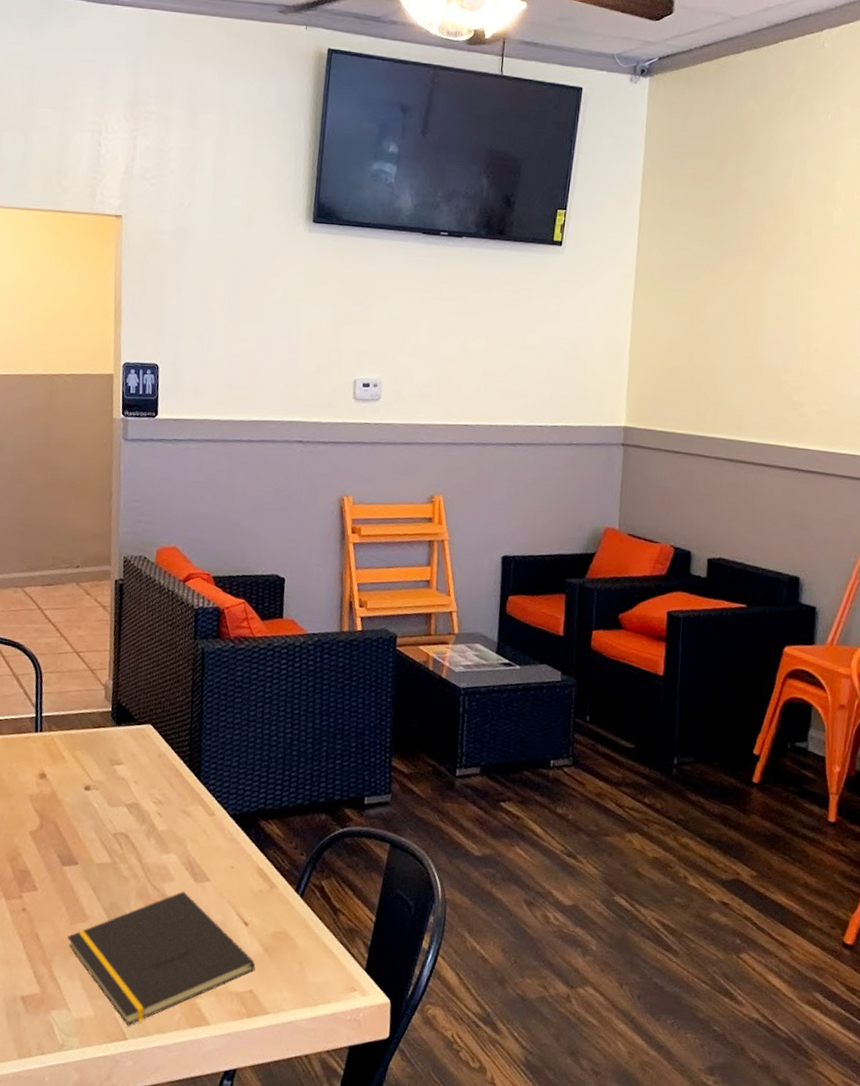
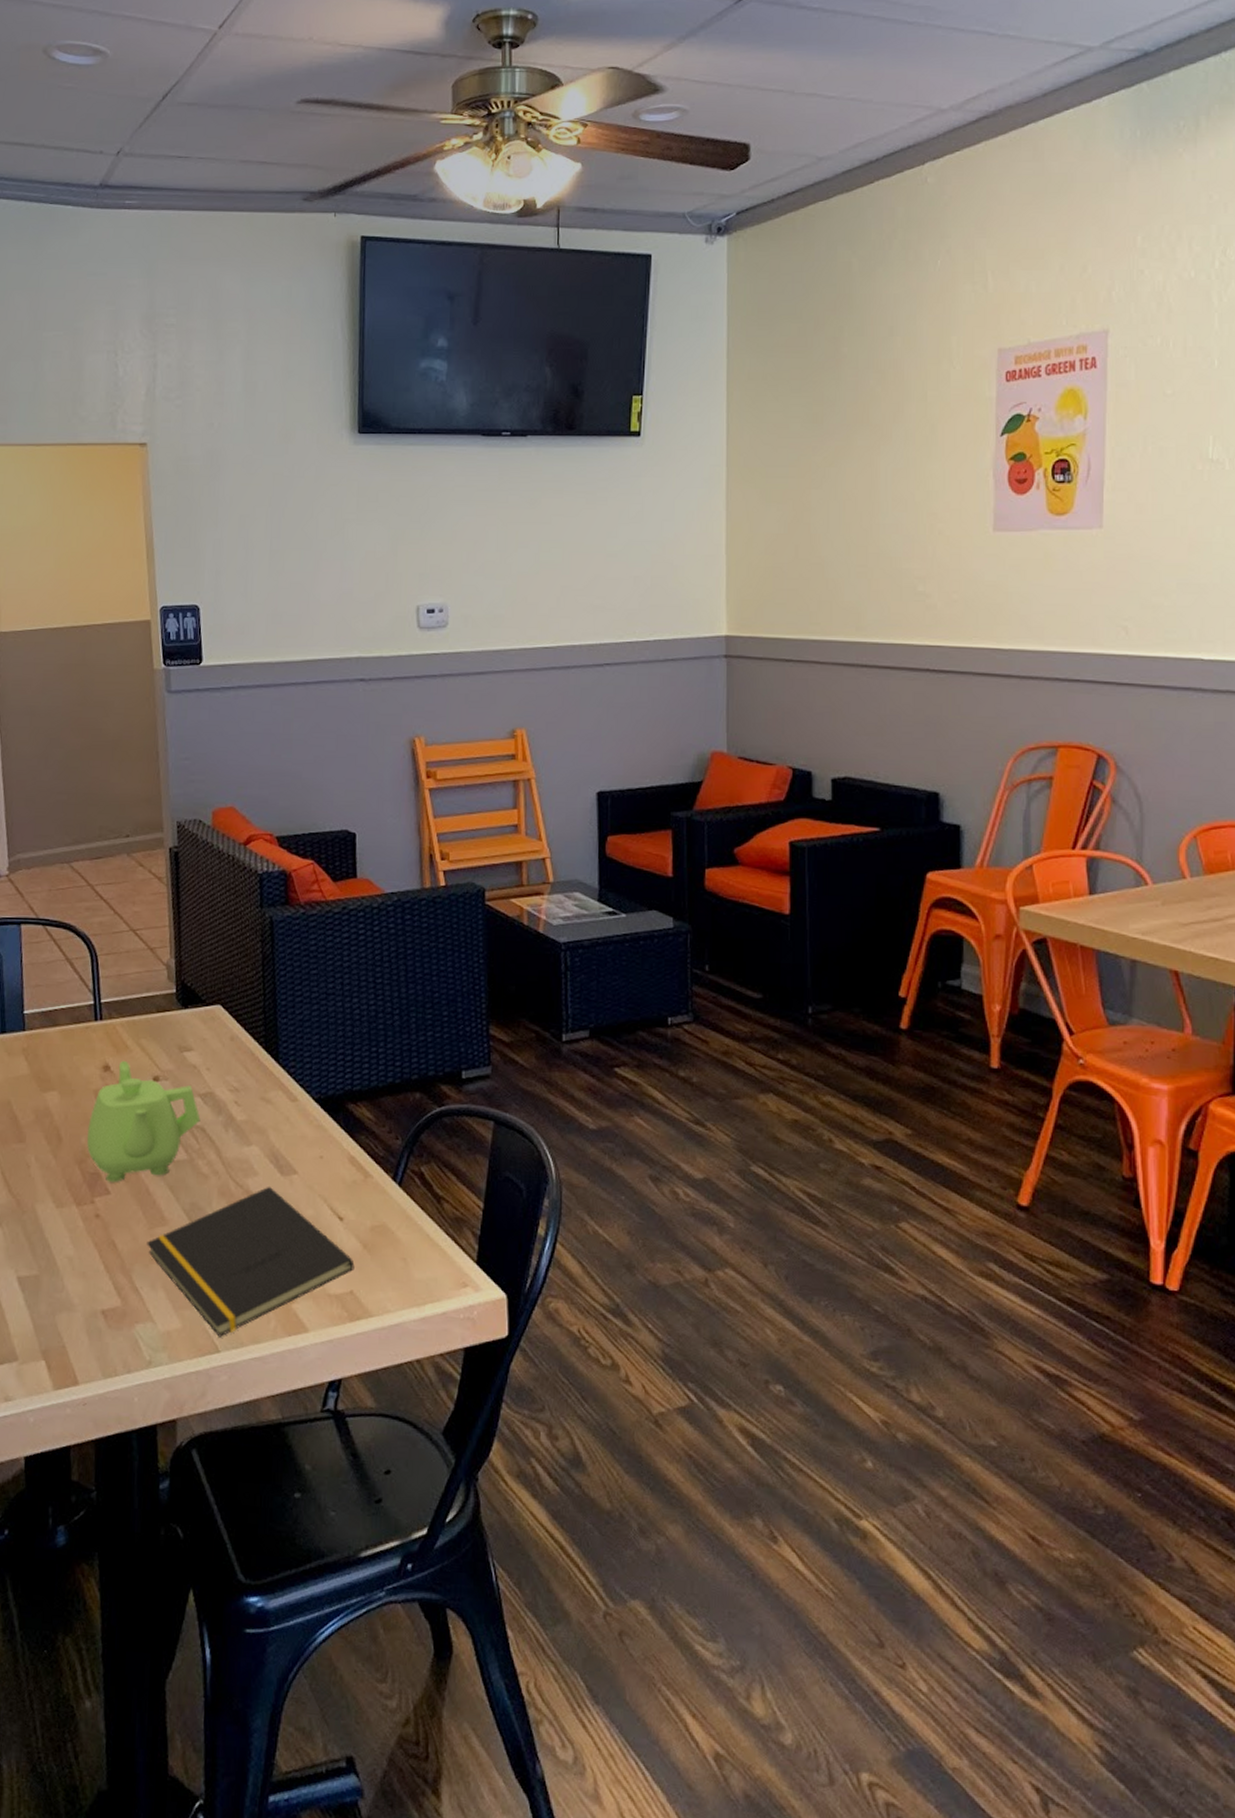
teapot: none [18,770,126,880] -> present [86,1061,201,1182]

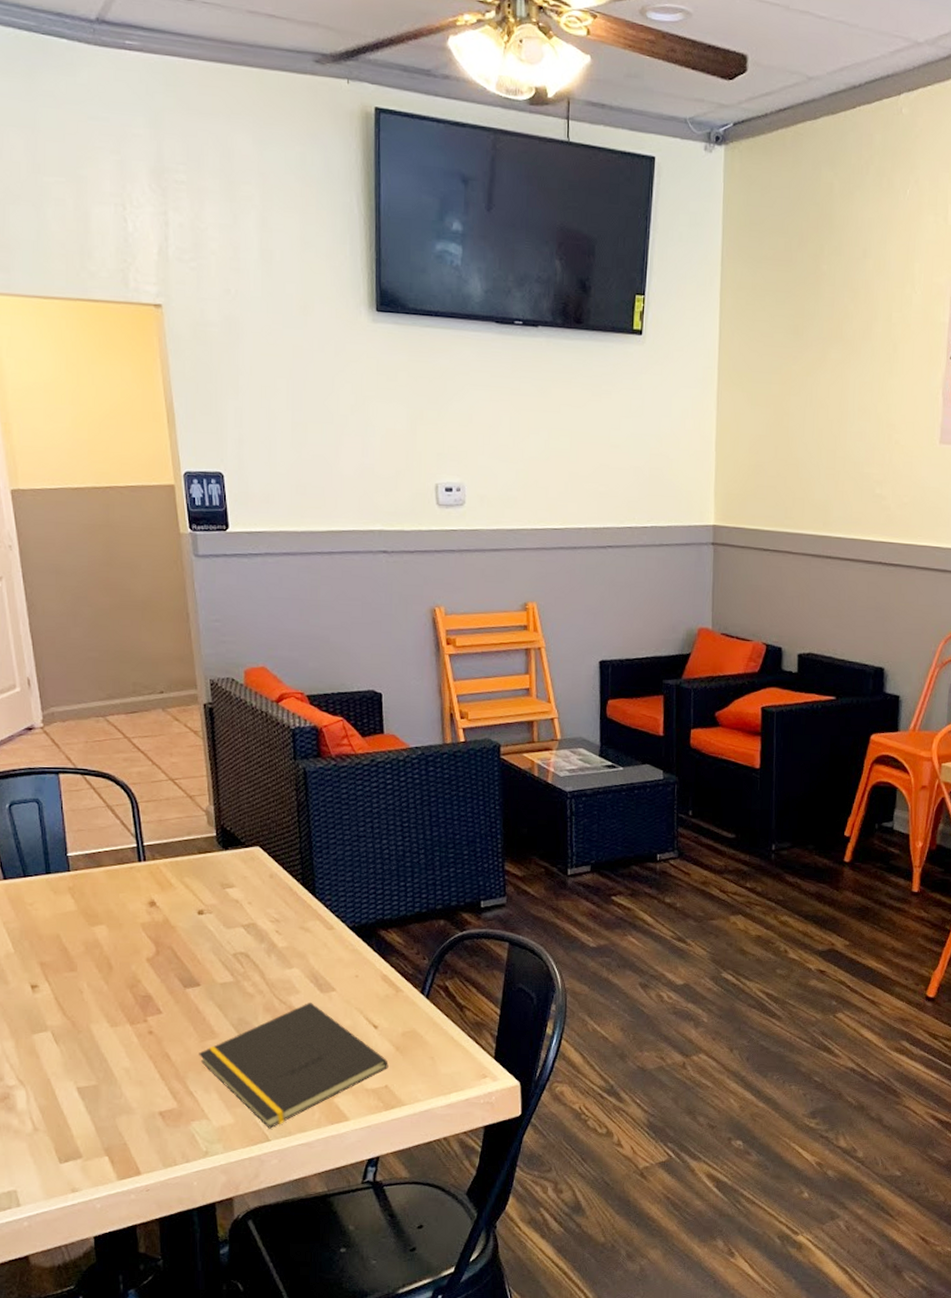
teapot: present [86,1061,201,1182] -> none [136,897,245,1003]

